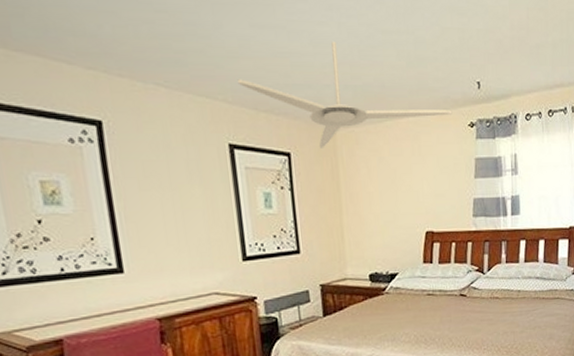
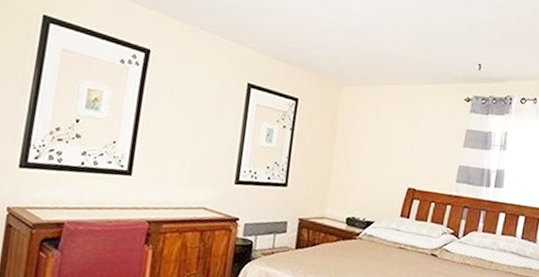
ceiling fan: present [237,40,453,148] -> none [267,14,452,99]

